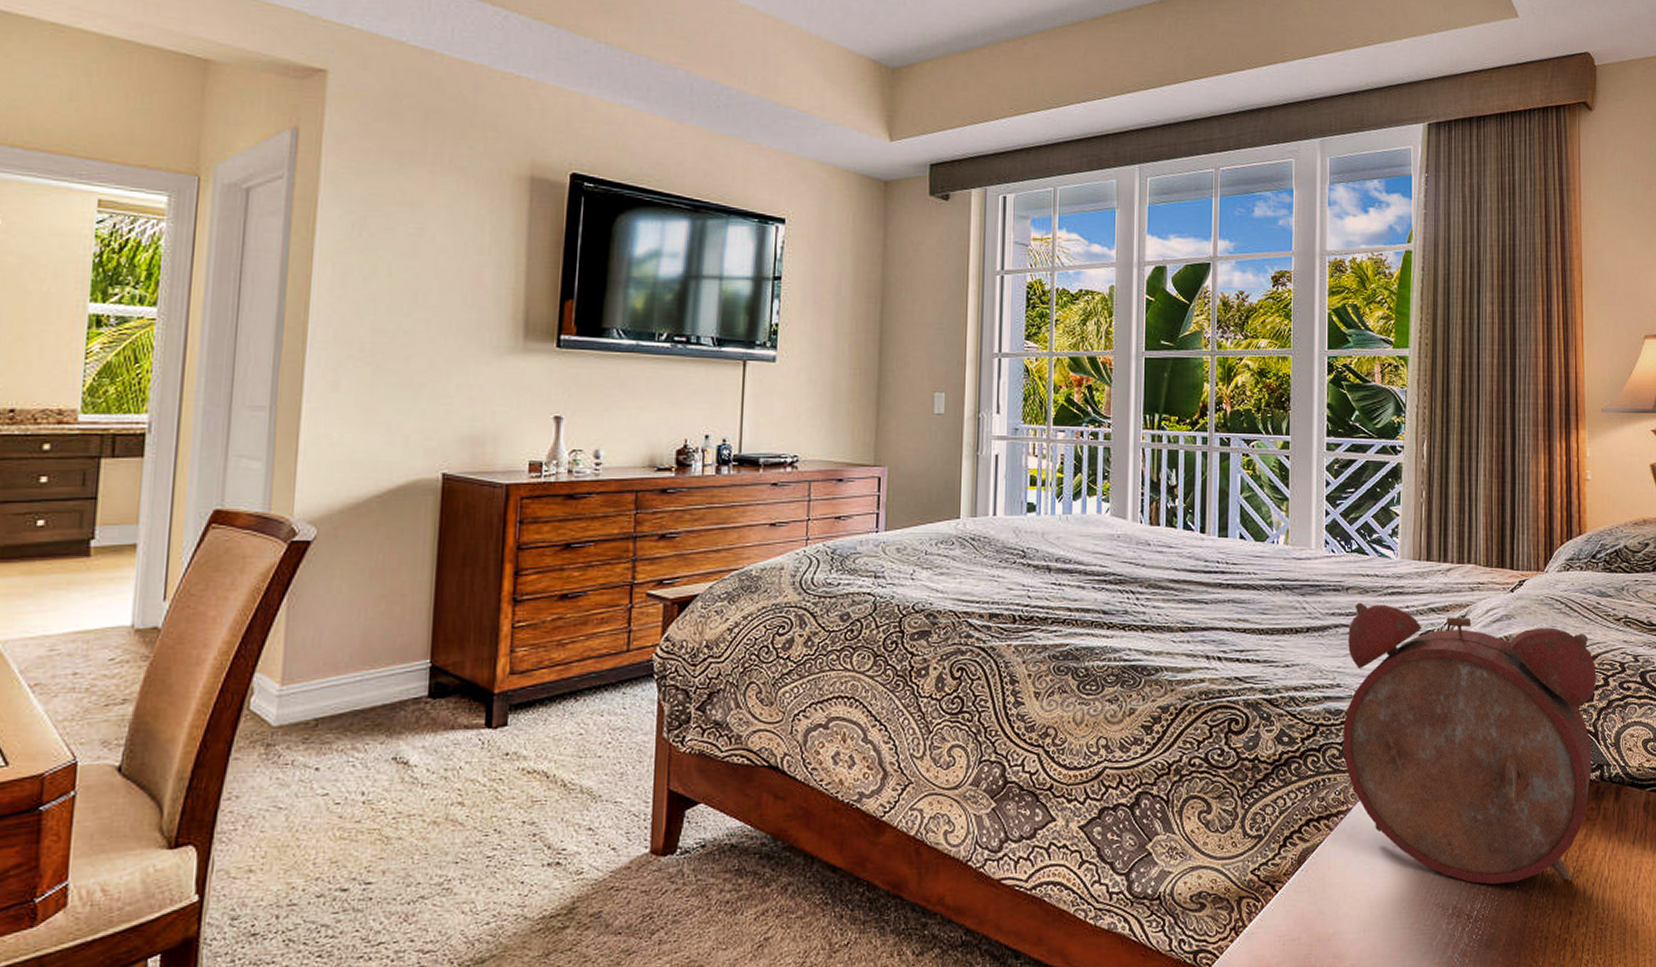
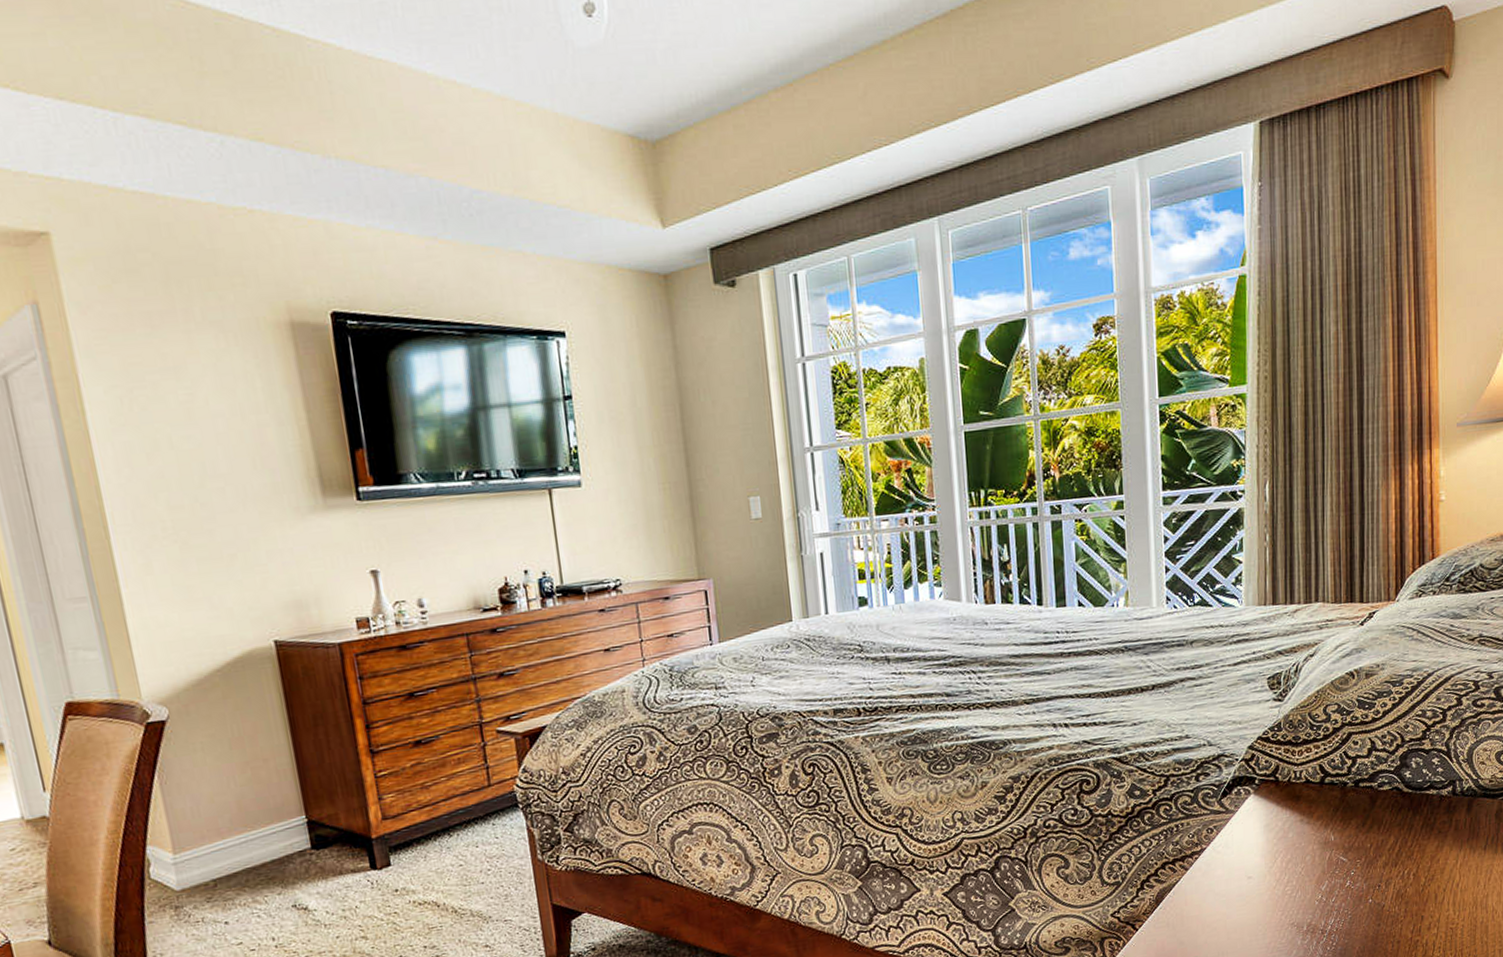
alarm clock: present [1343,602,1597,884] -> none [1193,653,1449,902]

